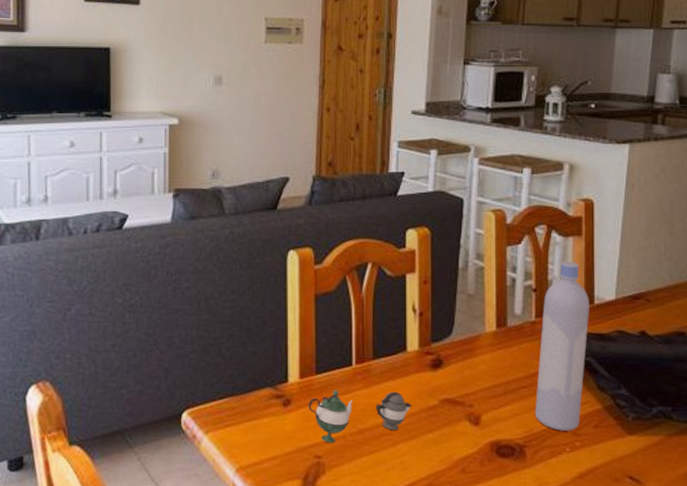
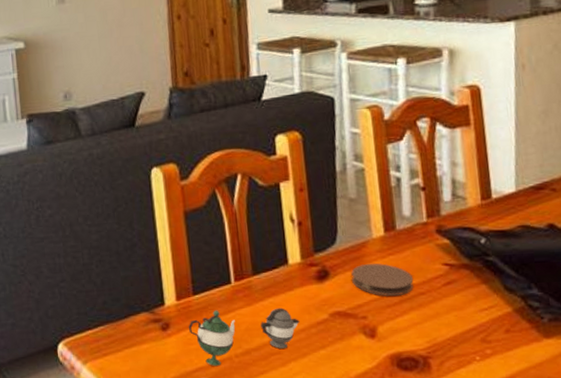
coaster: none [463,356,518,387] -> present [351,263,414,296]
bottle: present [535,260,590,431] -> none [434,154,489,339]

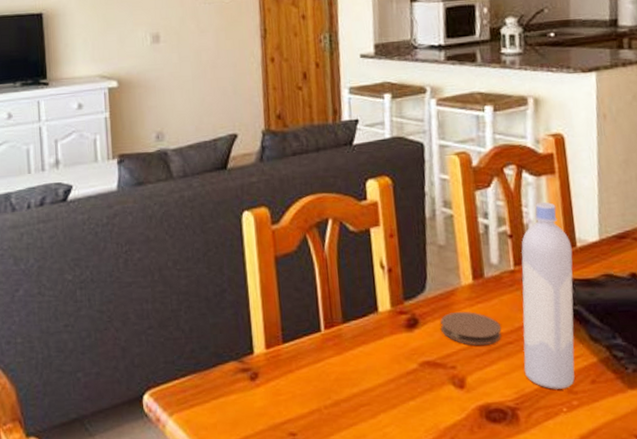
teapot: present [188,308,300,367] -> none [277,357,389,419]
bottle: none [434,154,489,339] -> present [521,201,575,389]

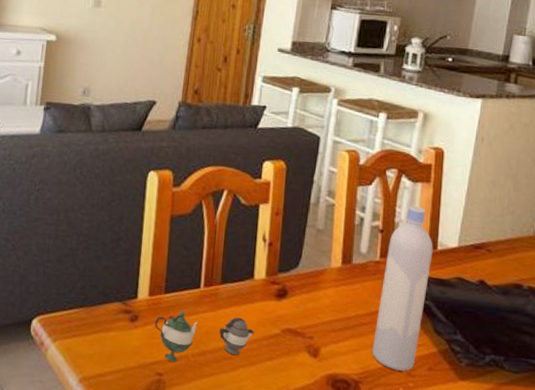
teapot: none [277,357,389,419] -> present [154,310,254,363]
coaster: present [440,312,502,345] -> none [306,289,359,323]

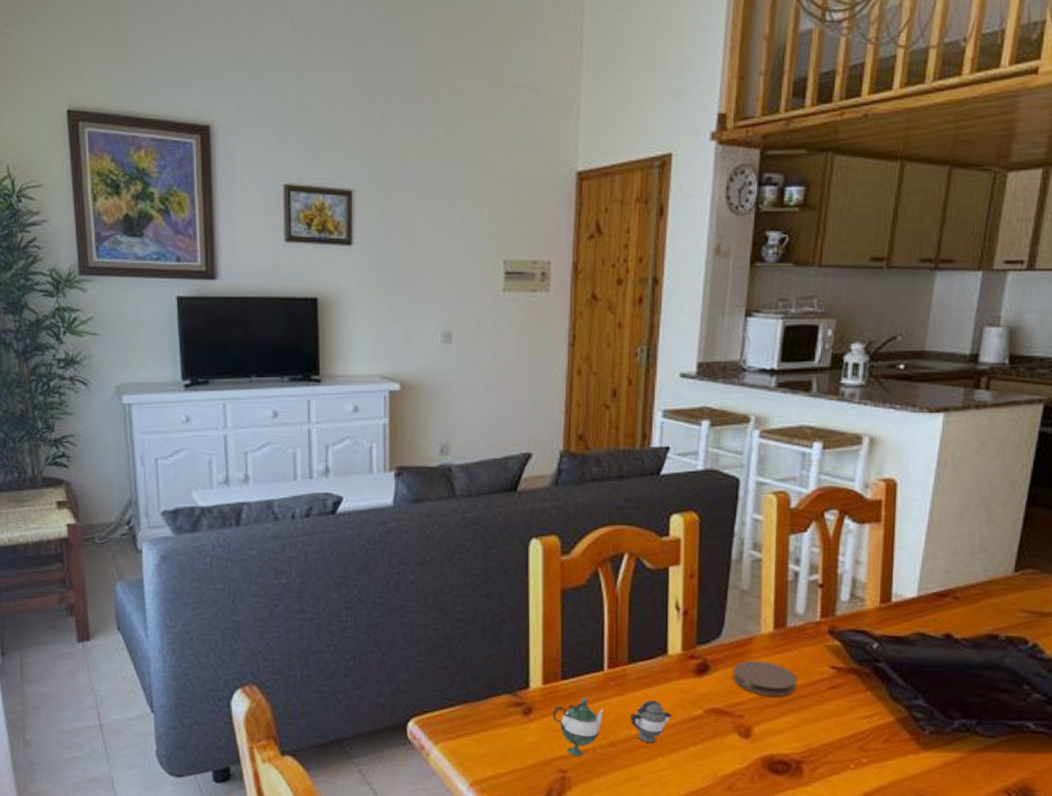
coaster: none [306,289,359,323] -> present [733,661,798,696]
bottle: present [372,205,433,371] -> none [816,551,886,746]

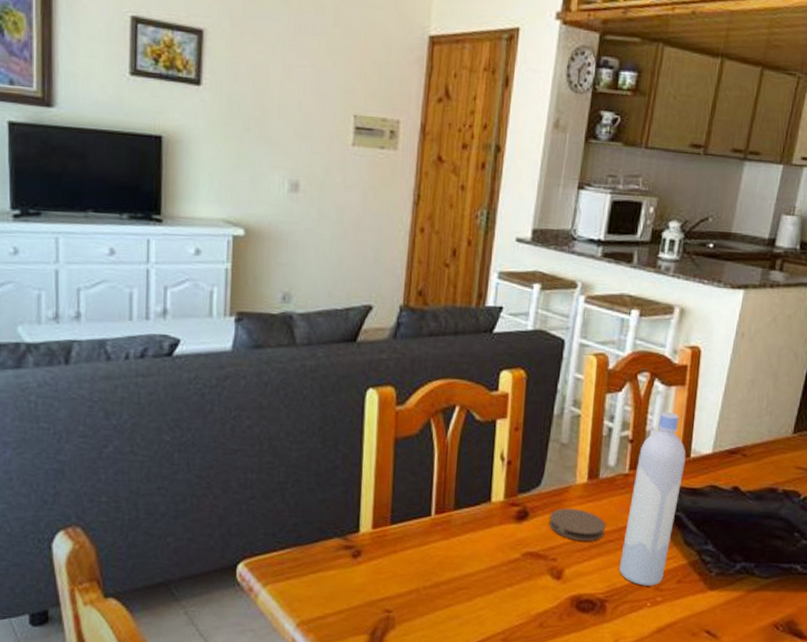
teapot: present [552,697,672,757] -> none [380,541,492,598]
bottle: none [816,551,886,746] -> present [619,411,686,586]

